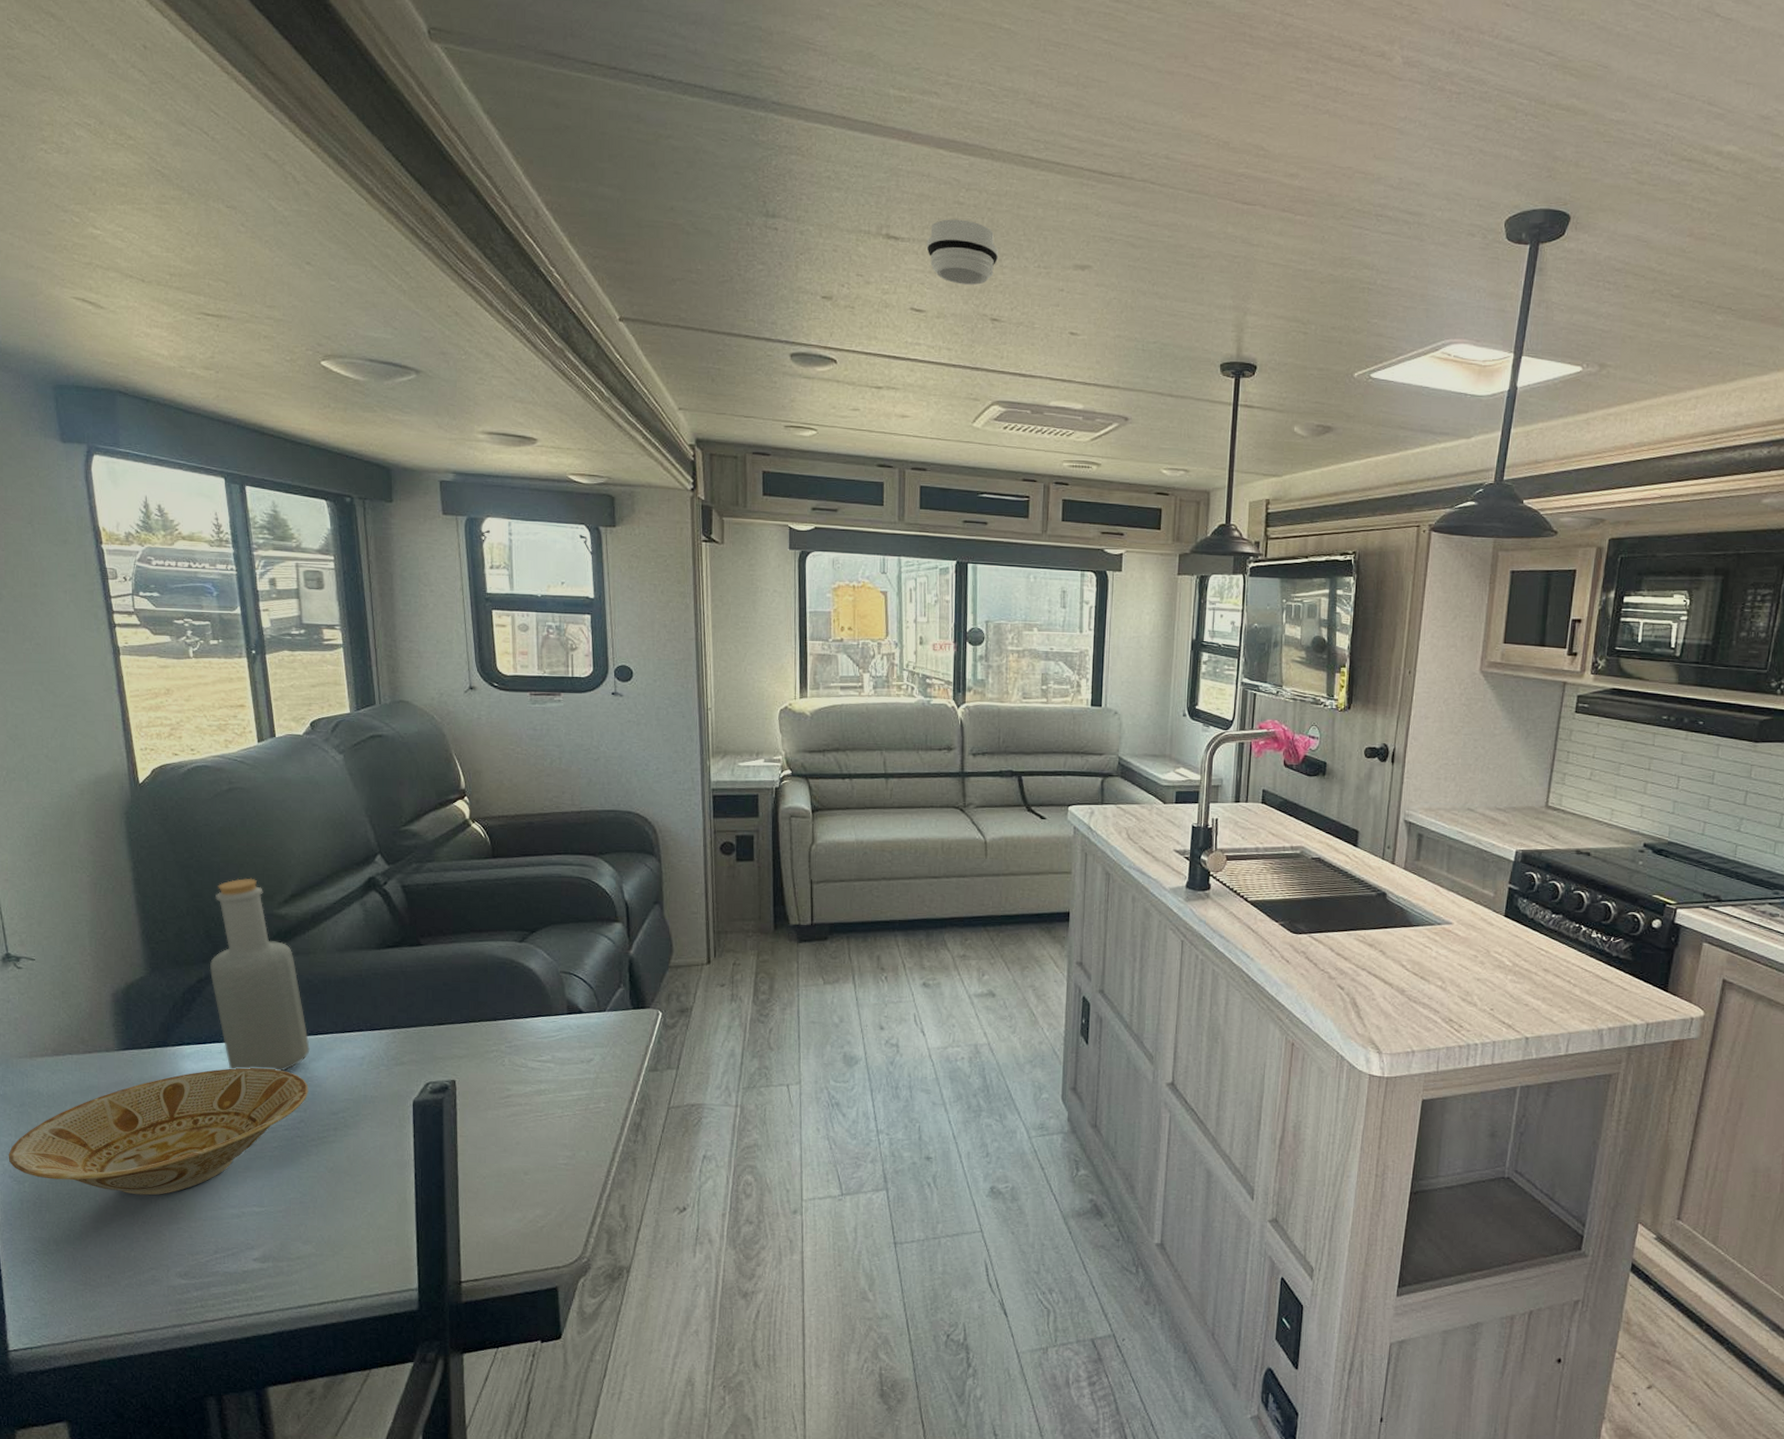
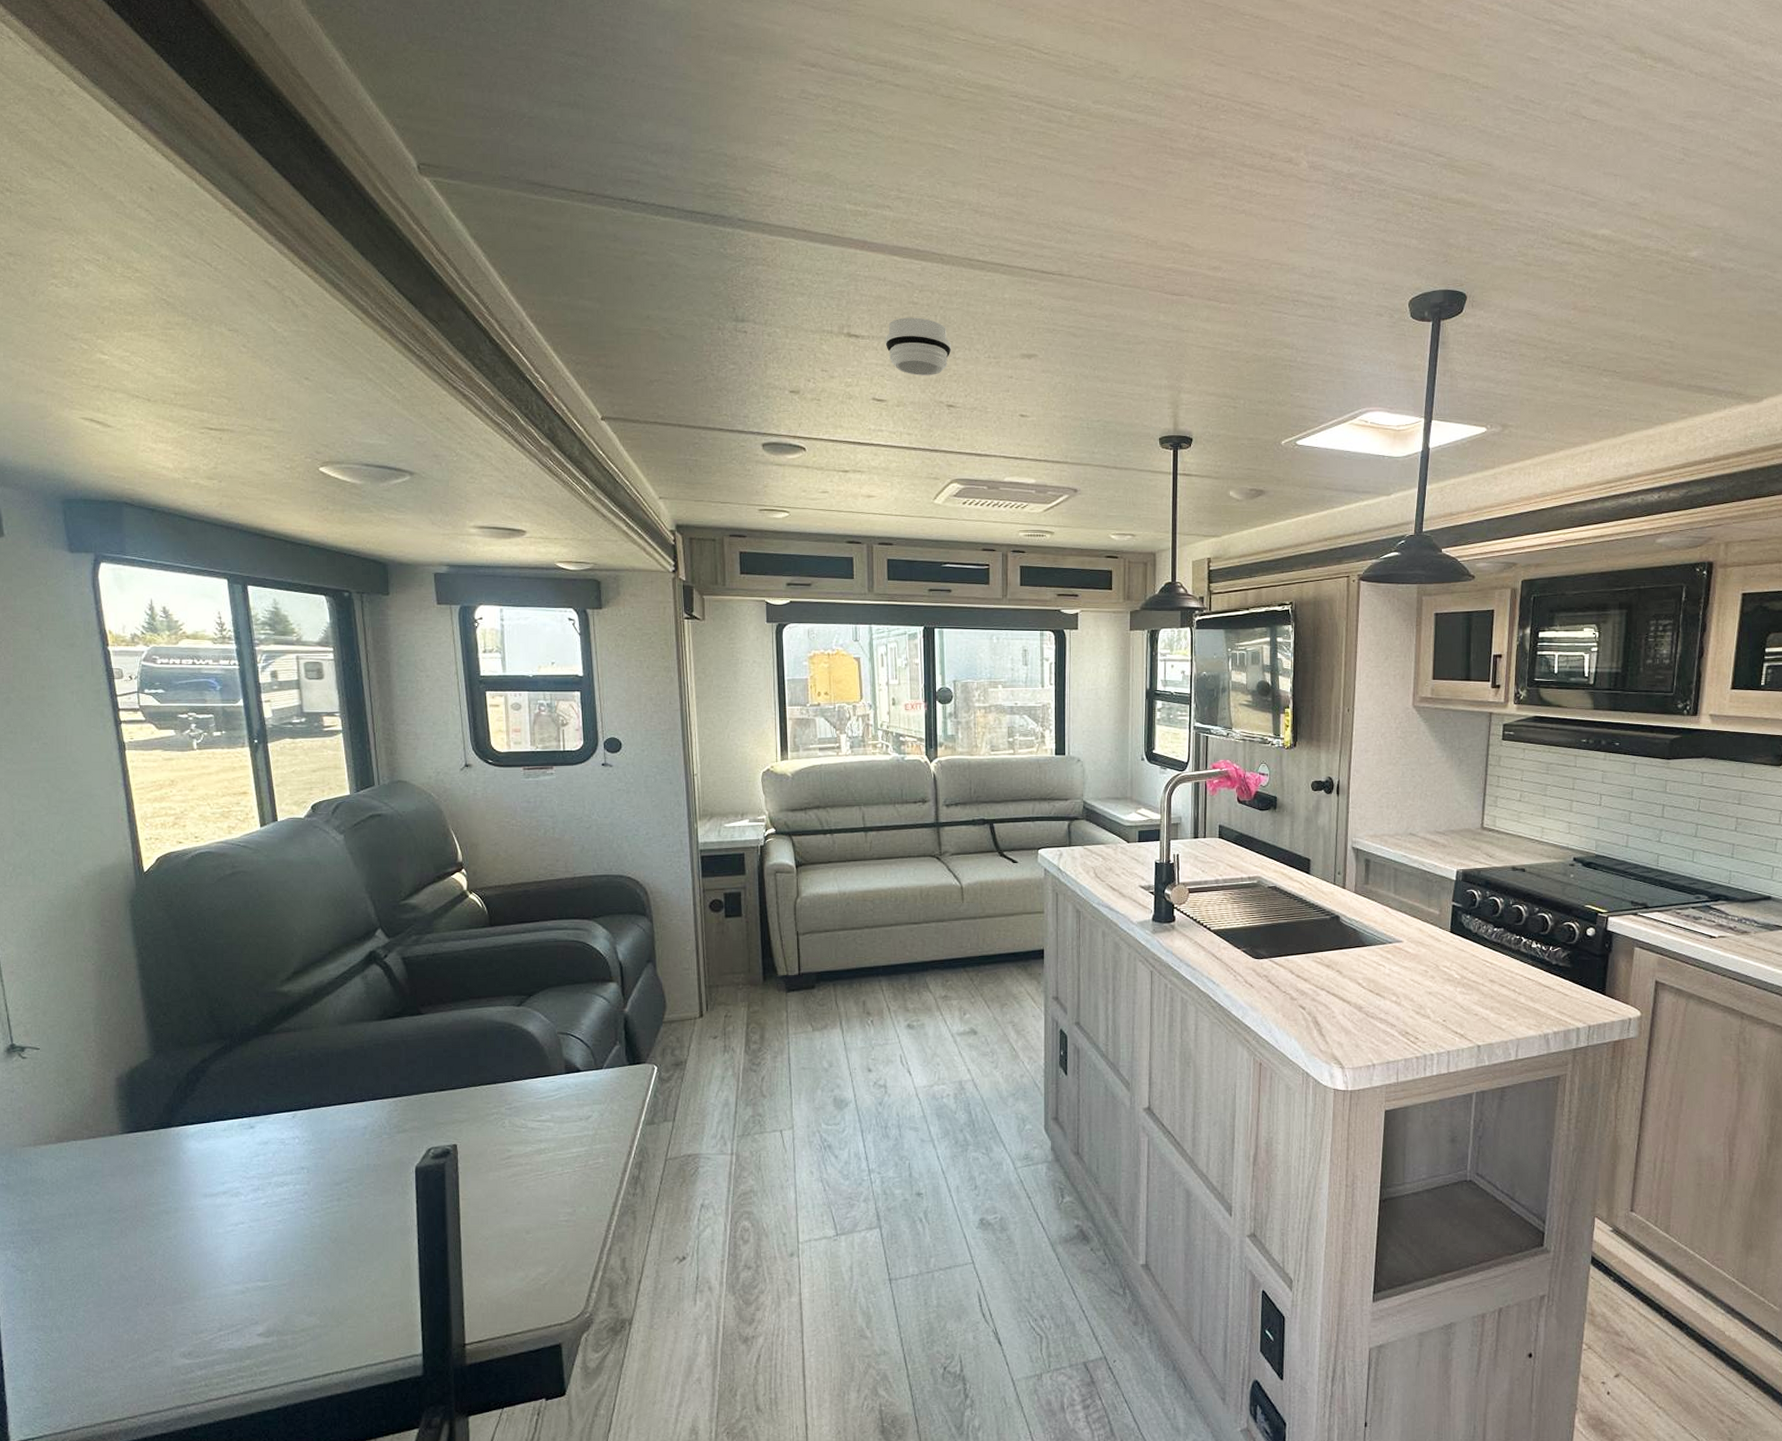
bowl: present [8,1067,309,1196] -> none [11,1143,312,1277]
bottle: present [210,878,310,1072] -> none [214,958,313,1146]

